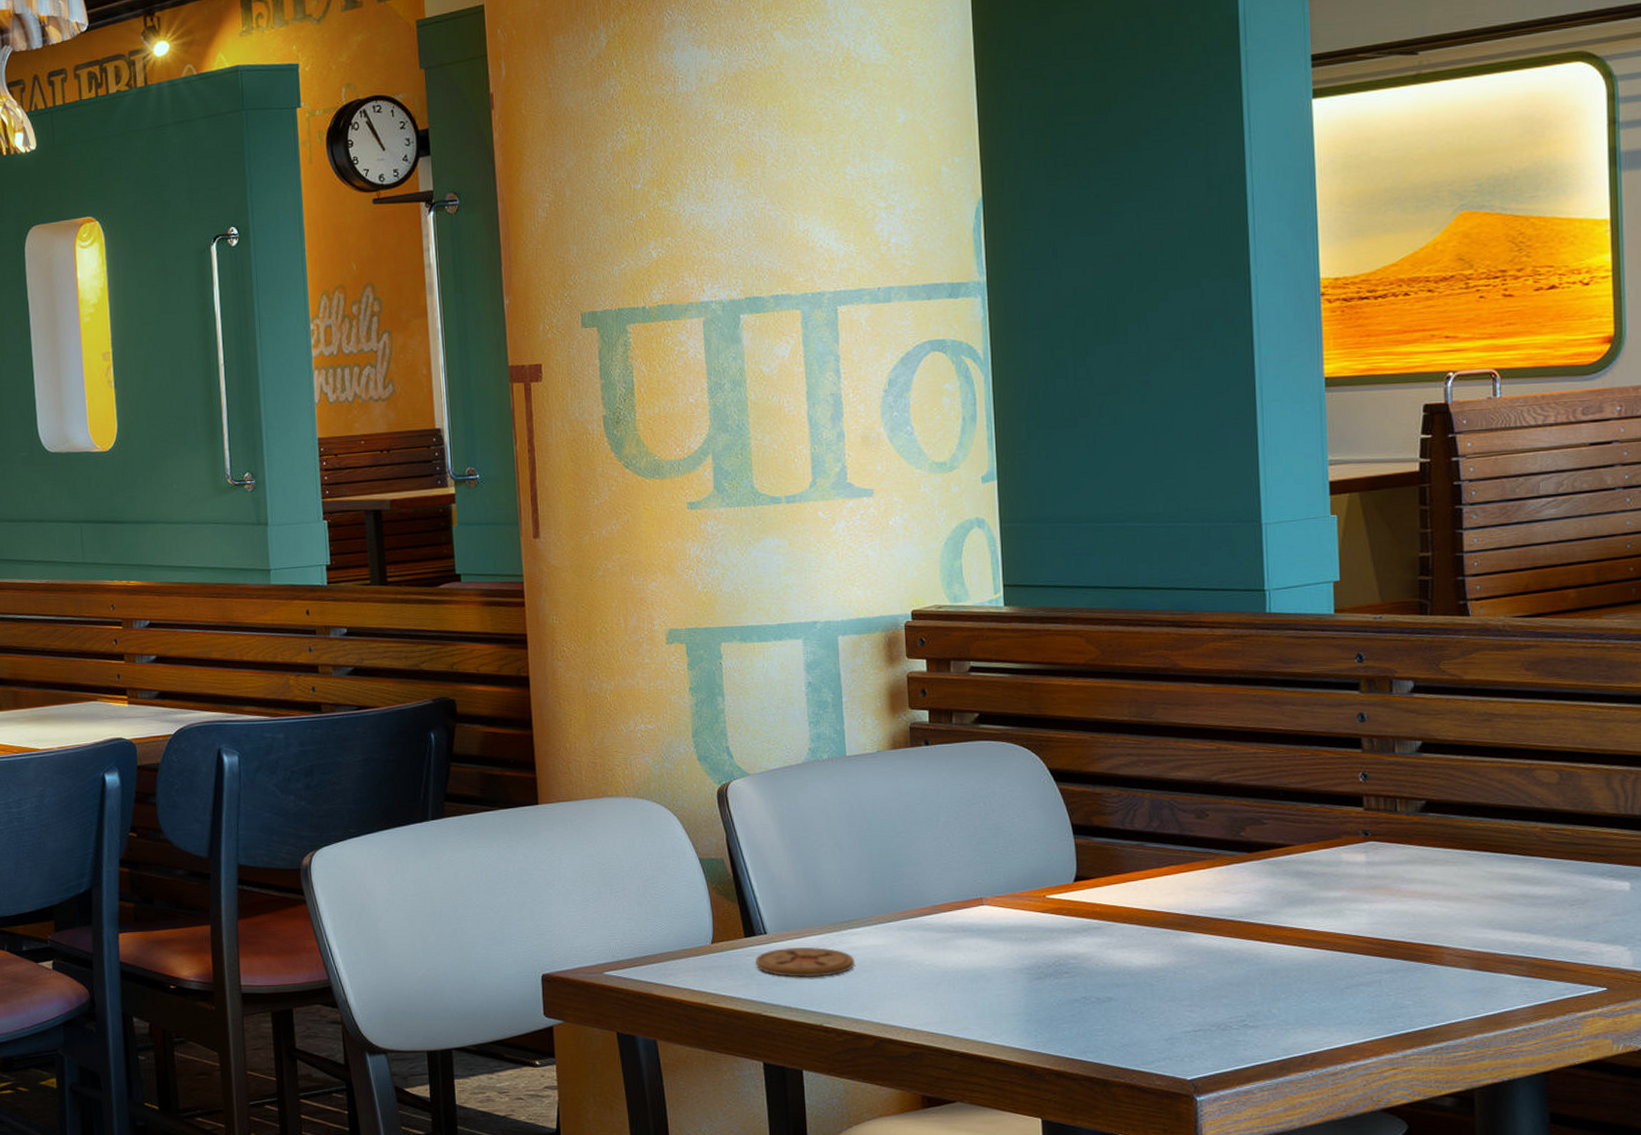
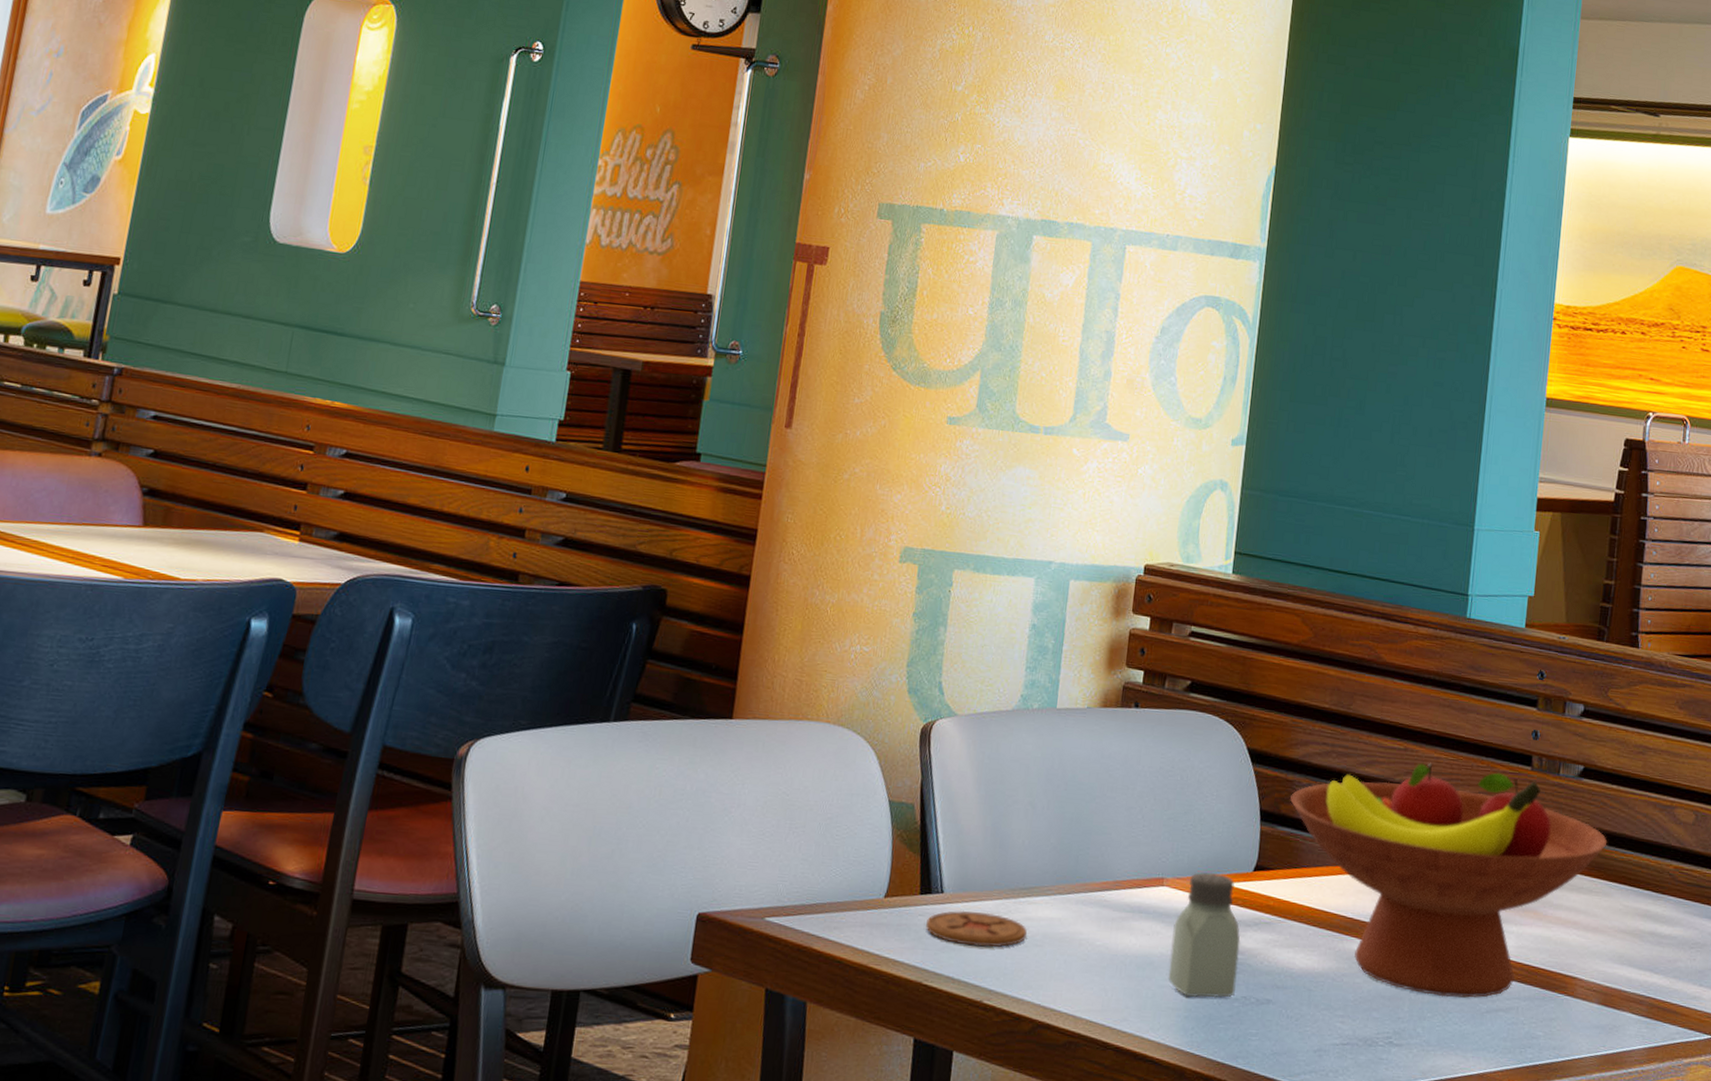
saltshaker: none [1000,888,1074,1003] -> present [1168,872,1241,998]
fruit bowl: none [1102,758,1460,978] -> present [1290,762,1608,998]

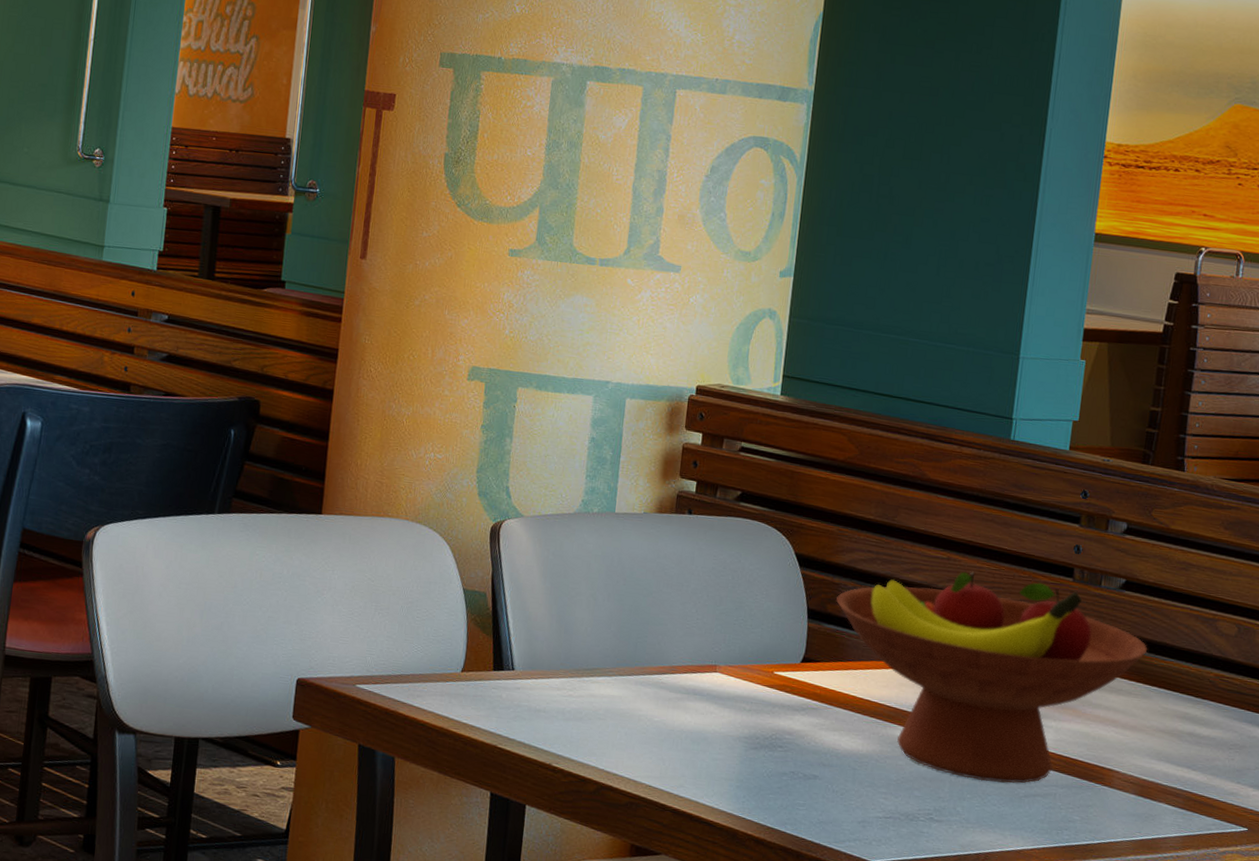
coaster: present [926,910,1027,948] -> none [499,685,591,719]
saltshaker: present [1168,872,1241,998] -> none [721,661,789,772]

